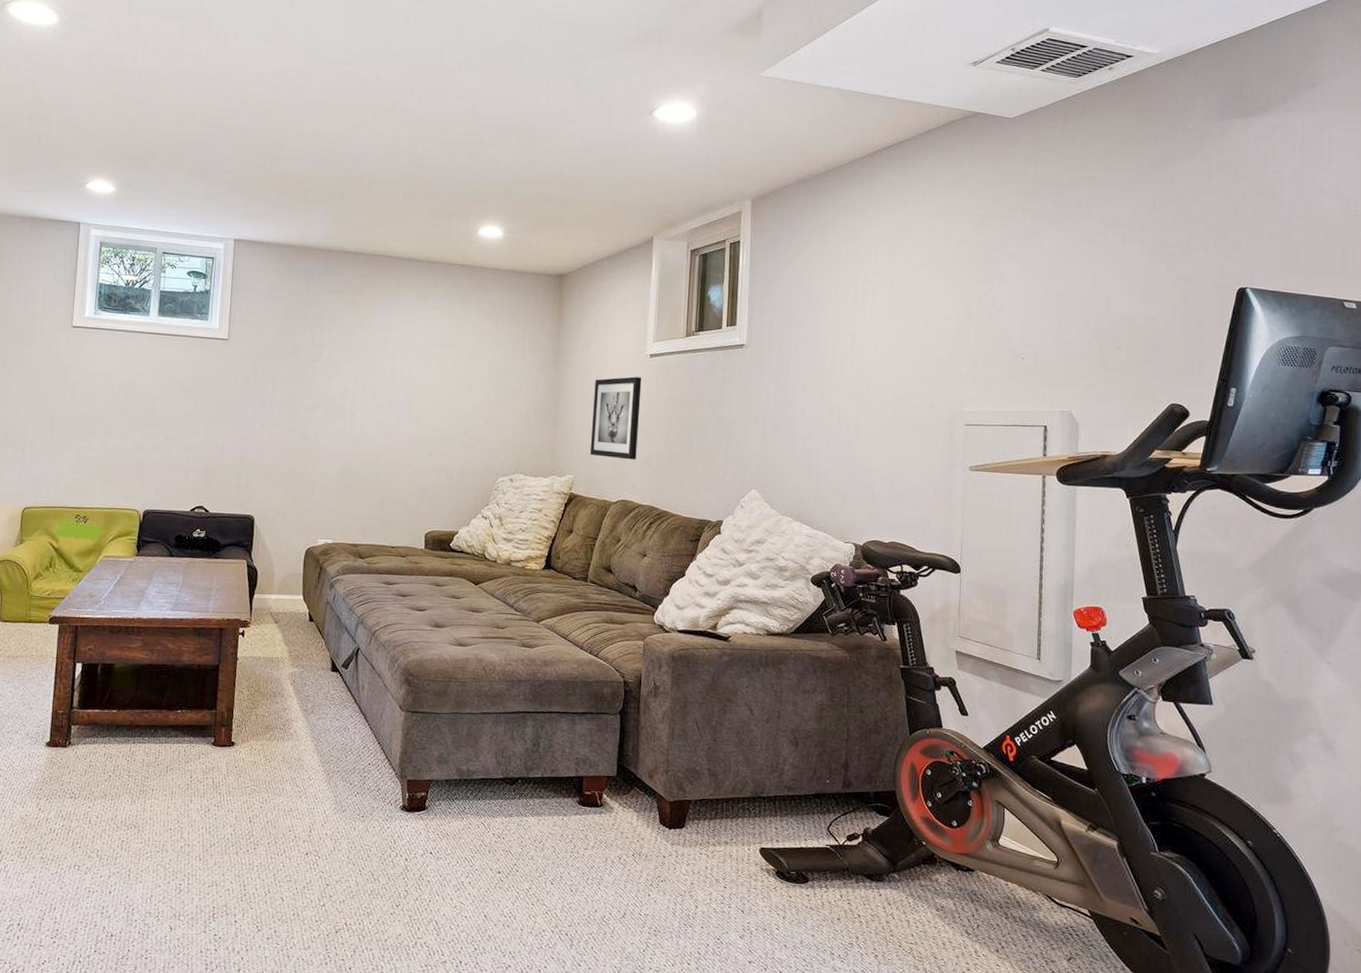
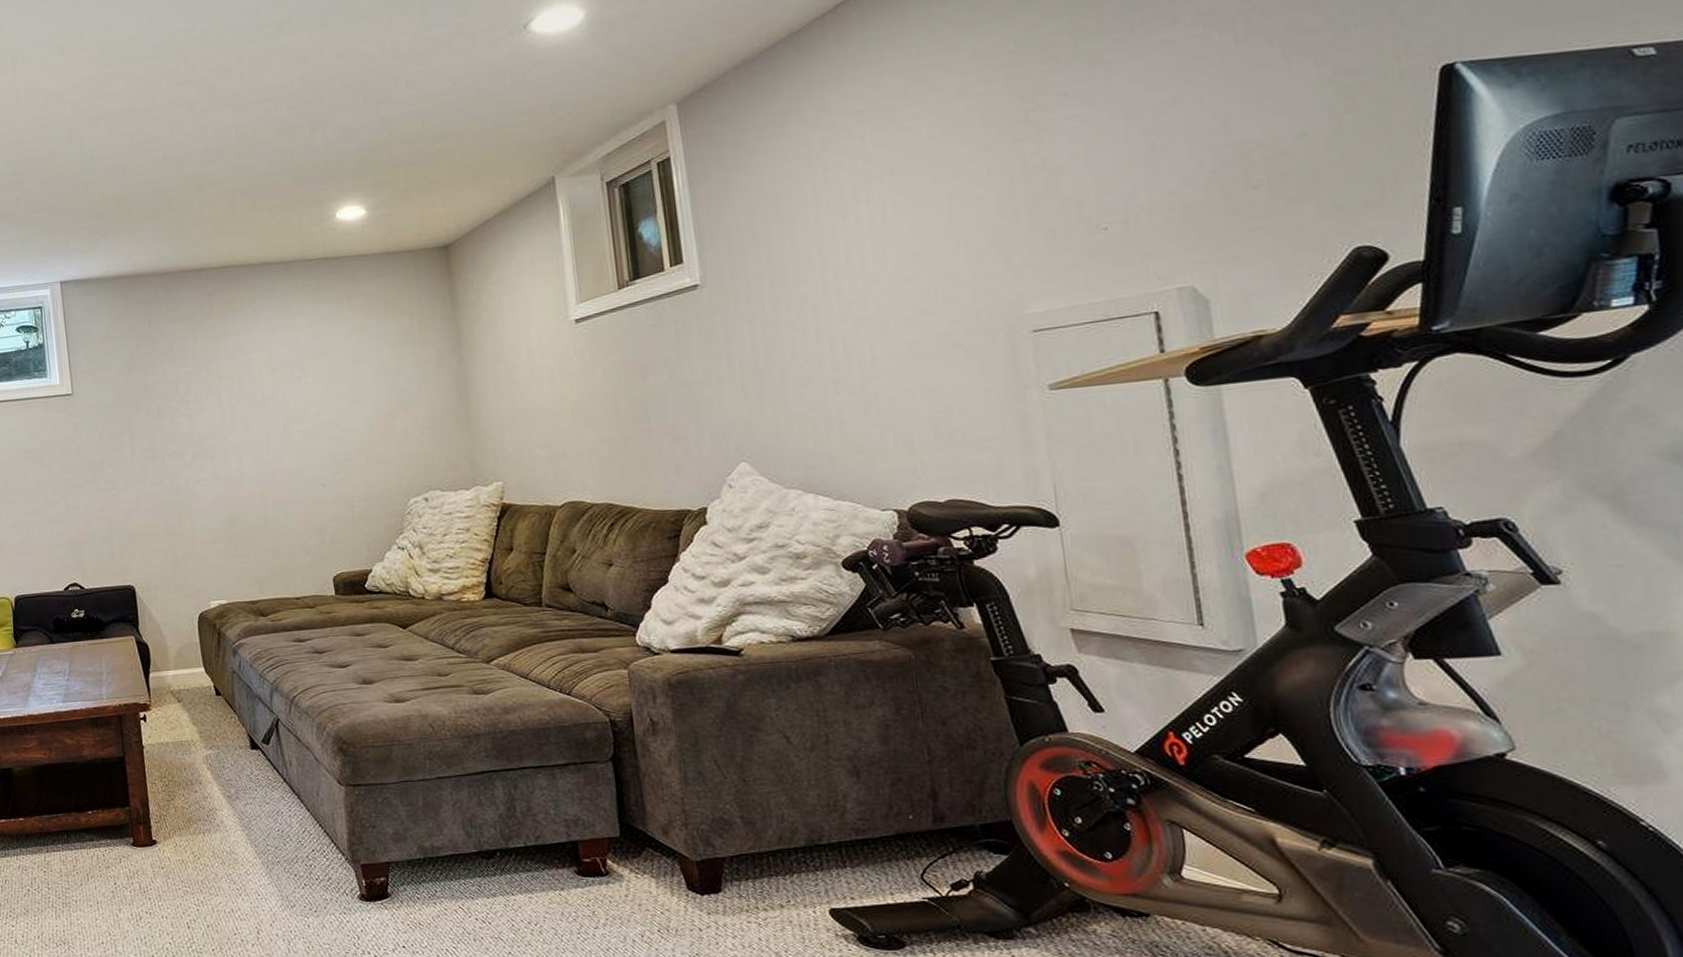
wall art: present [589,376,642,460] -> none [510,349,579,454]

